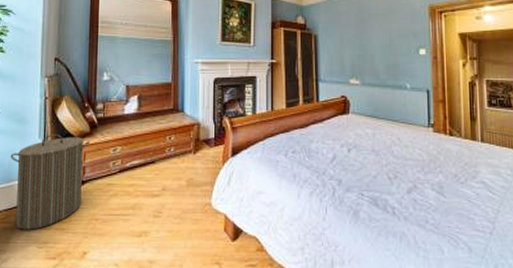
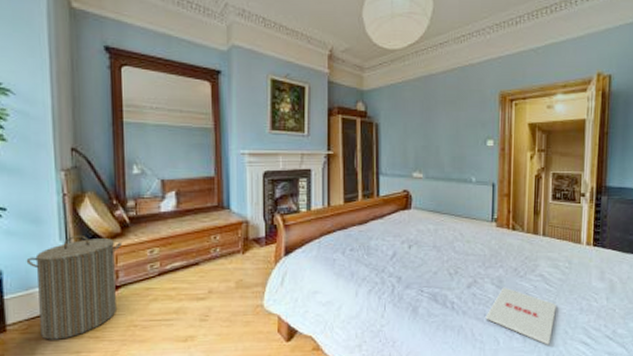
magazine: none [427,193,502,257] -> present [485,287,556,345]

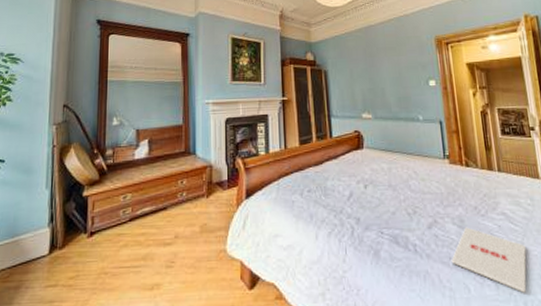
laundry hamper: present [26,234,123,340] -> none [15,182,100,289]

